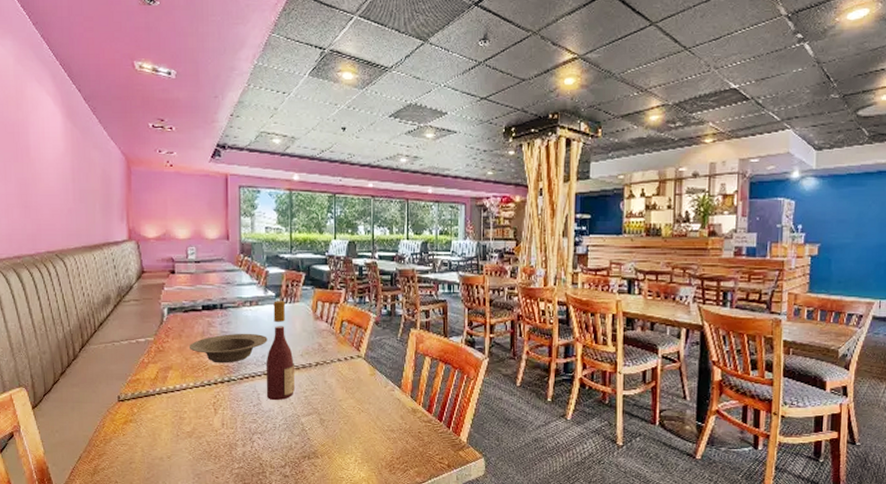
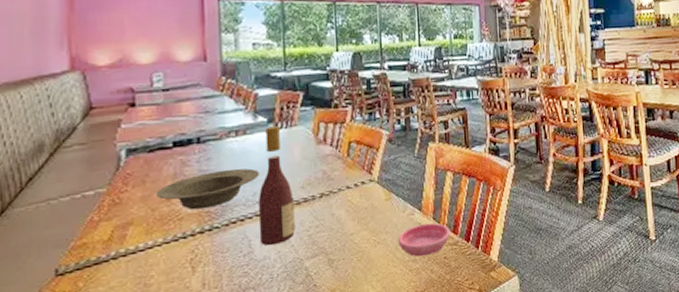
saucer: none [379,400,425,428] -> present [398,223,451,257]

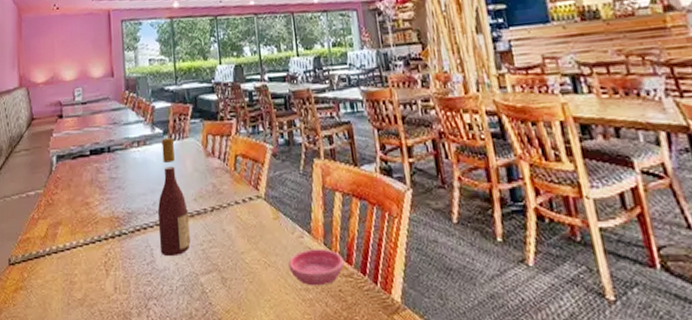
bowl: present [157,168,260,210] -> none [79,177,158,215]

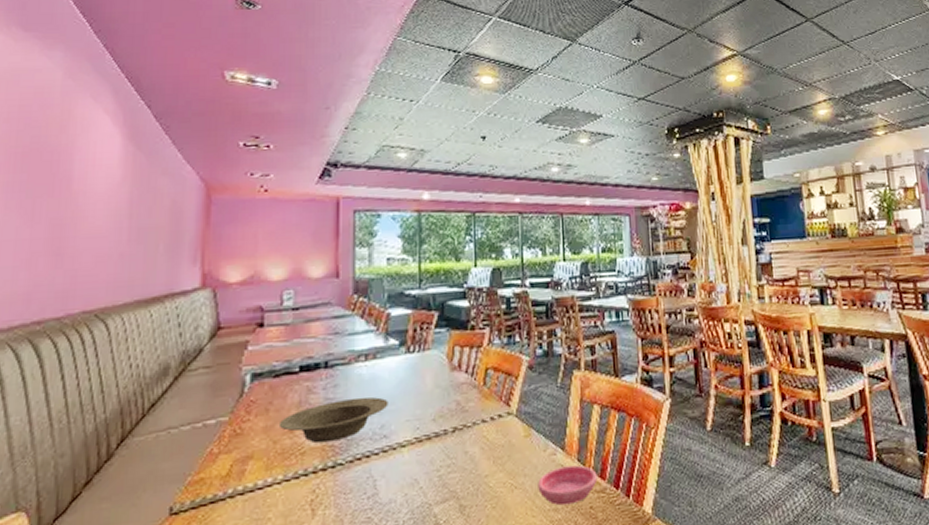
bowl: none [79,177,158,215] -> present [280,397,388,444]
wine bottle: present [157,138,190,257] -> none [385,350,424,488]

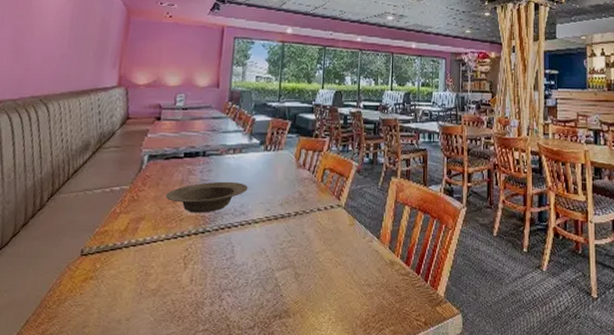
saucer: present [538,465,598,506] -> none [356,252,403,282]

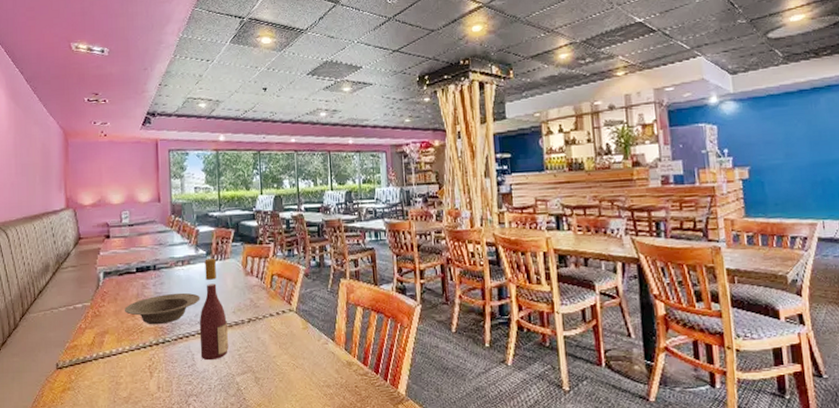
wine bottle: none [241,148,273,254] -> present [199,258,228,361]

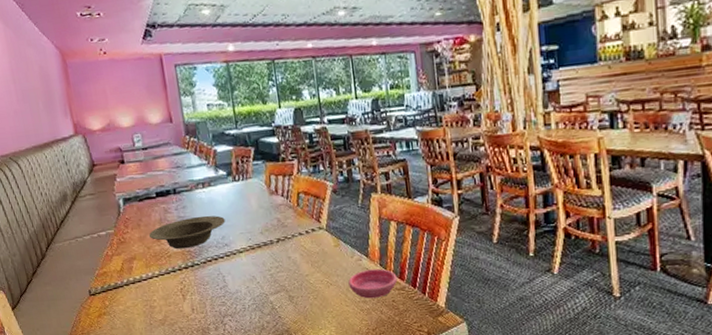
wine bottle: present [199,258,228,361] -> none [226,179,259,282]
saucer: none [314,353,361,383] -> present [348,268,398,299]

